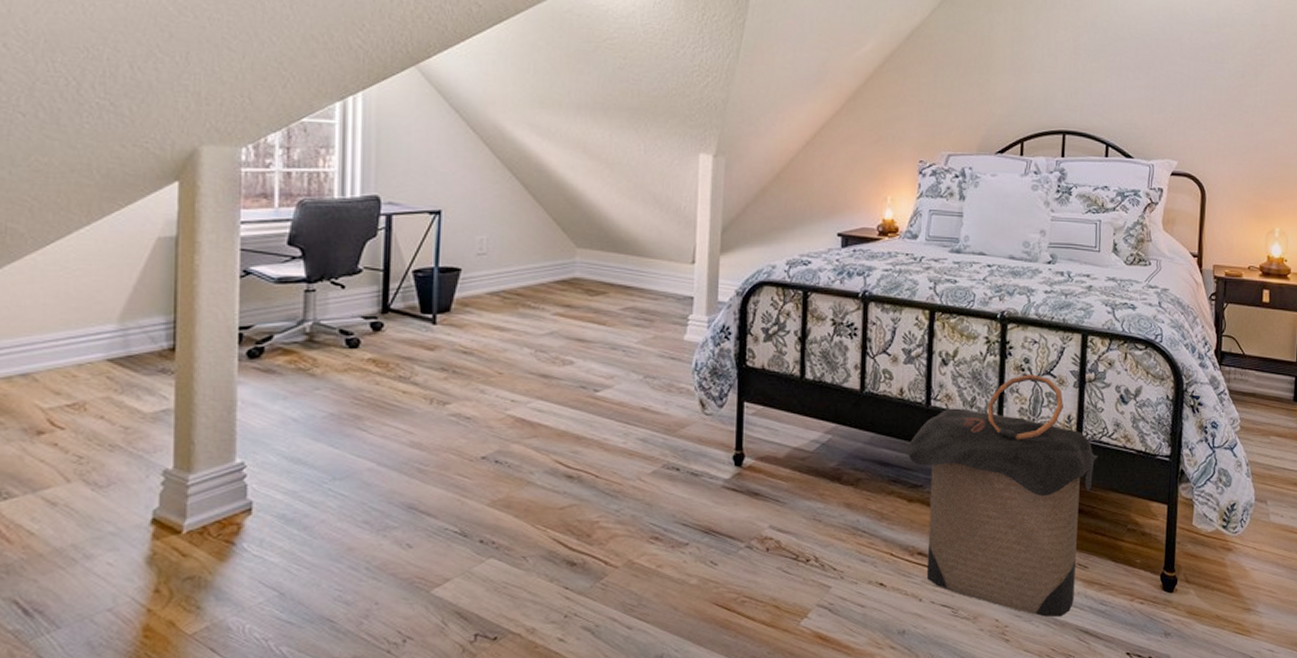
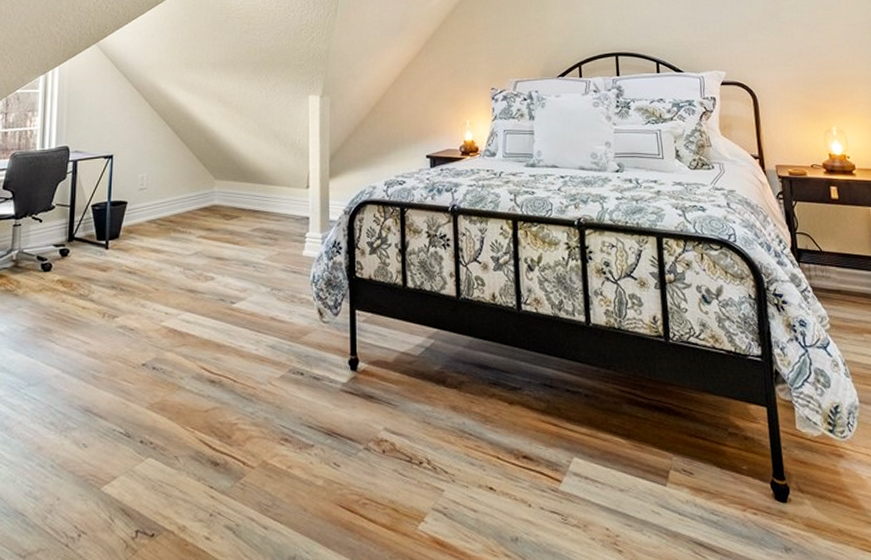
laundry hamper: present [906,374,1098,617] -> none [502,277,688,527]

